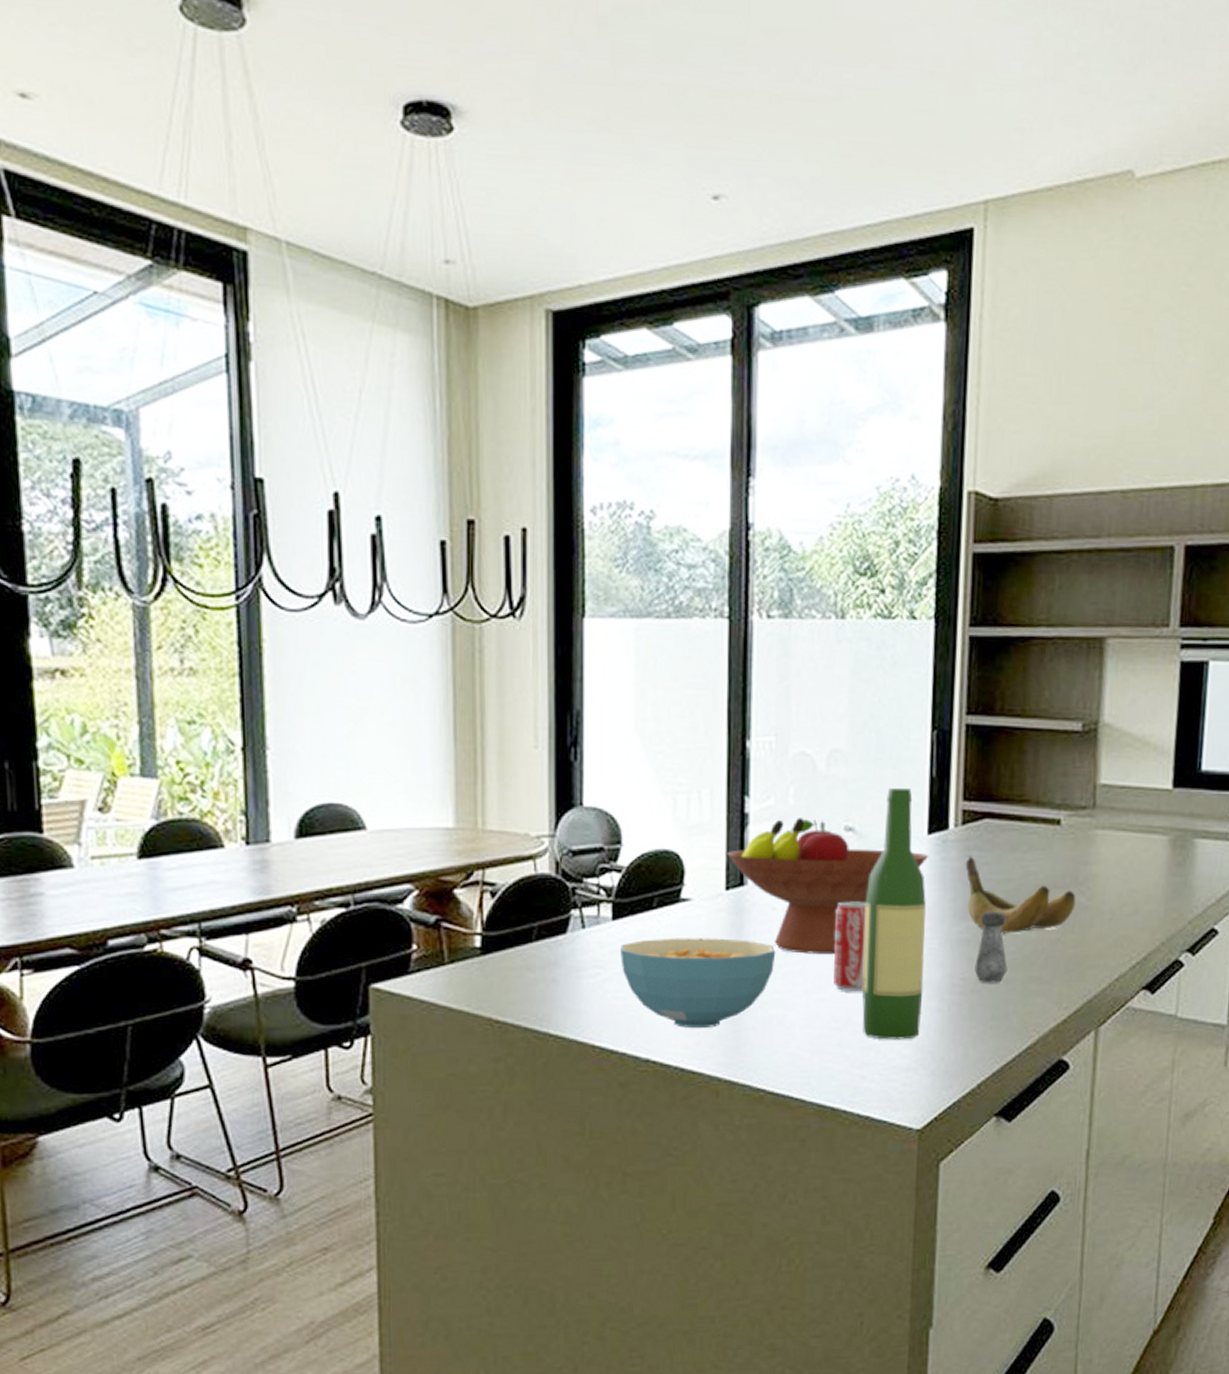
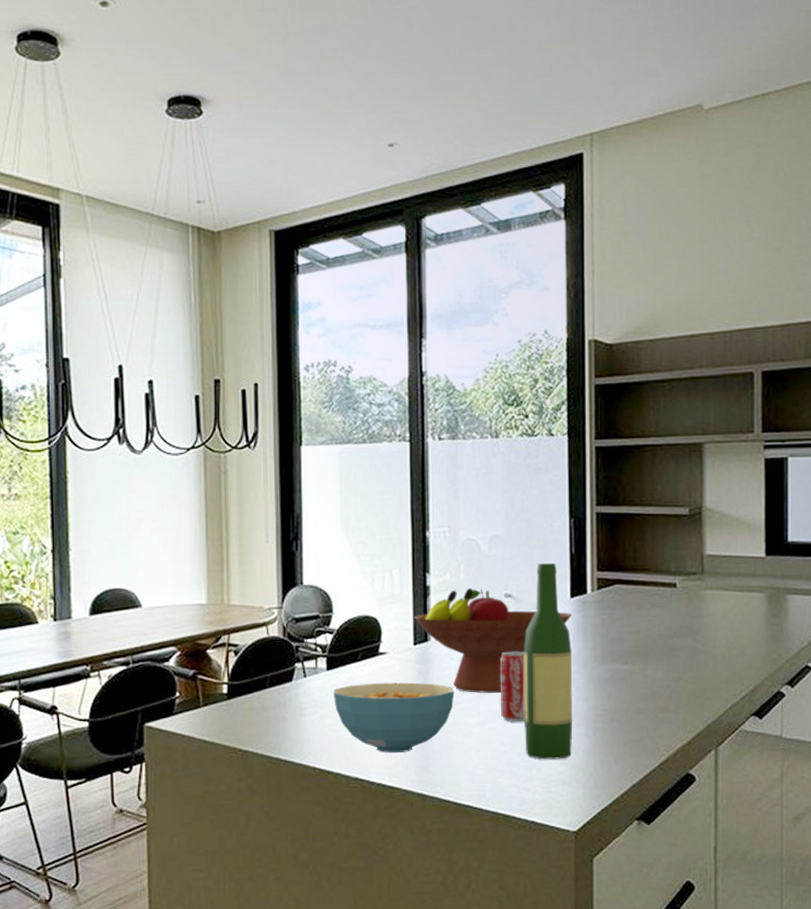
banana: present [965,856,1076,935] -> none [602,614,693,674]
salt shaker: present [974,911,1008,983] -> none [613,656,640,713]

